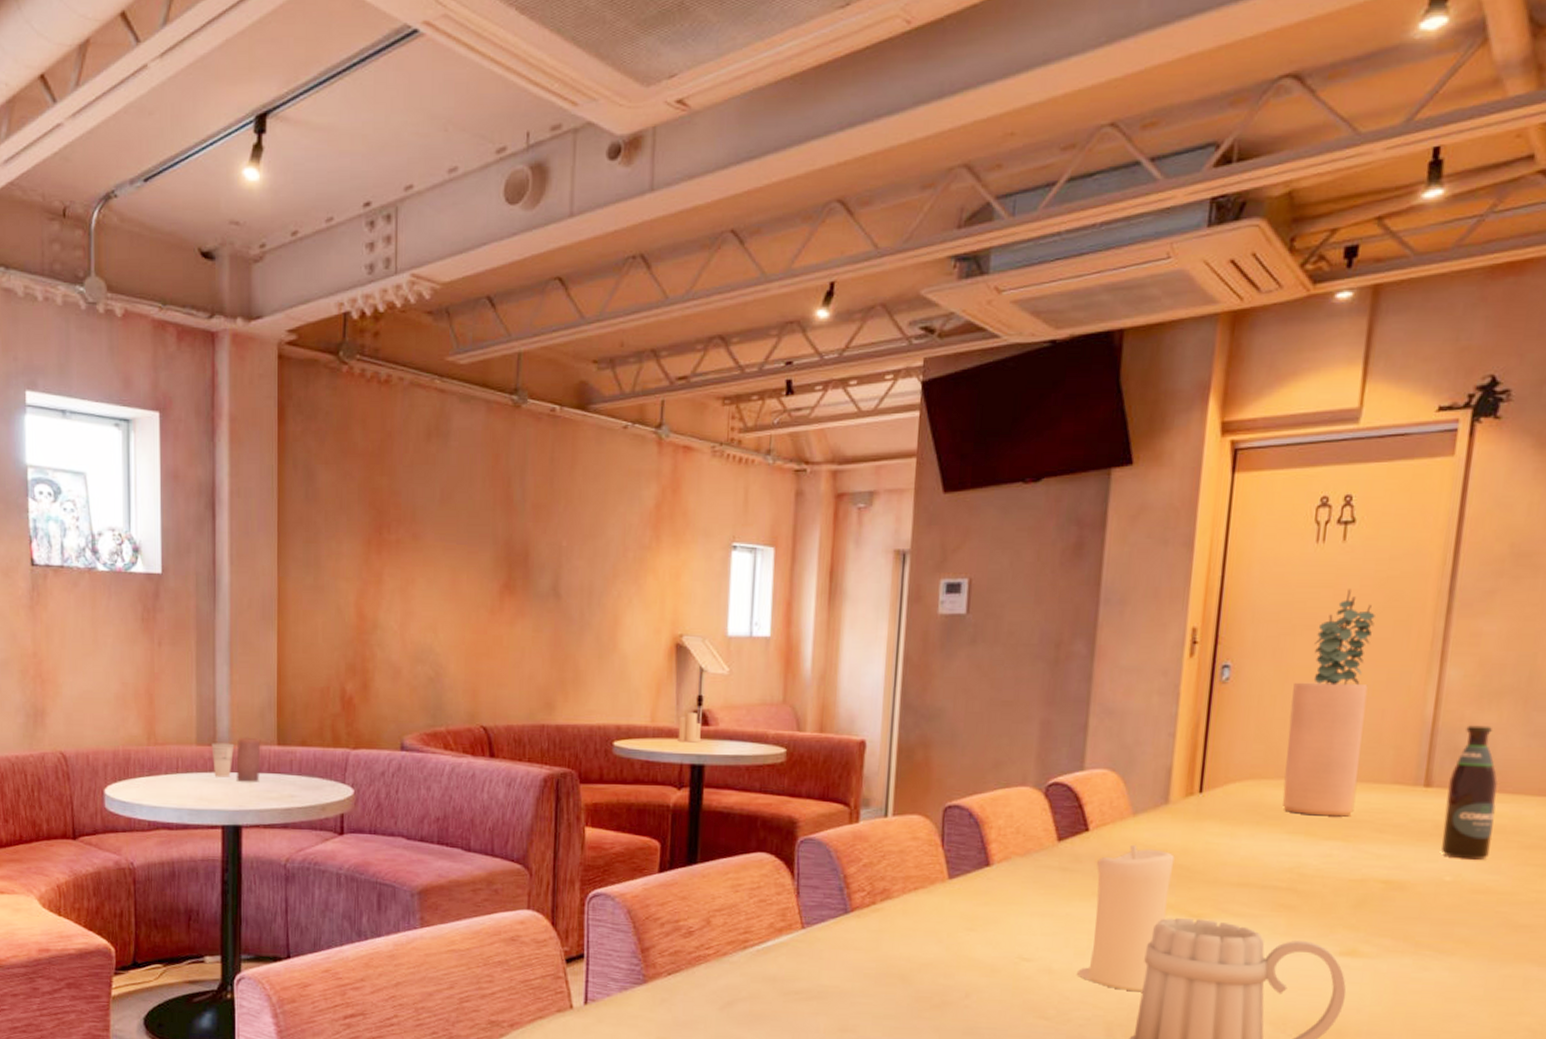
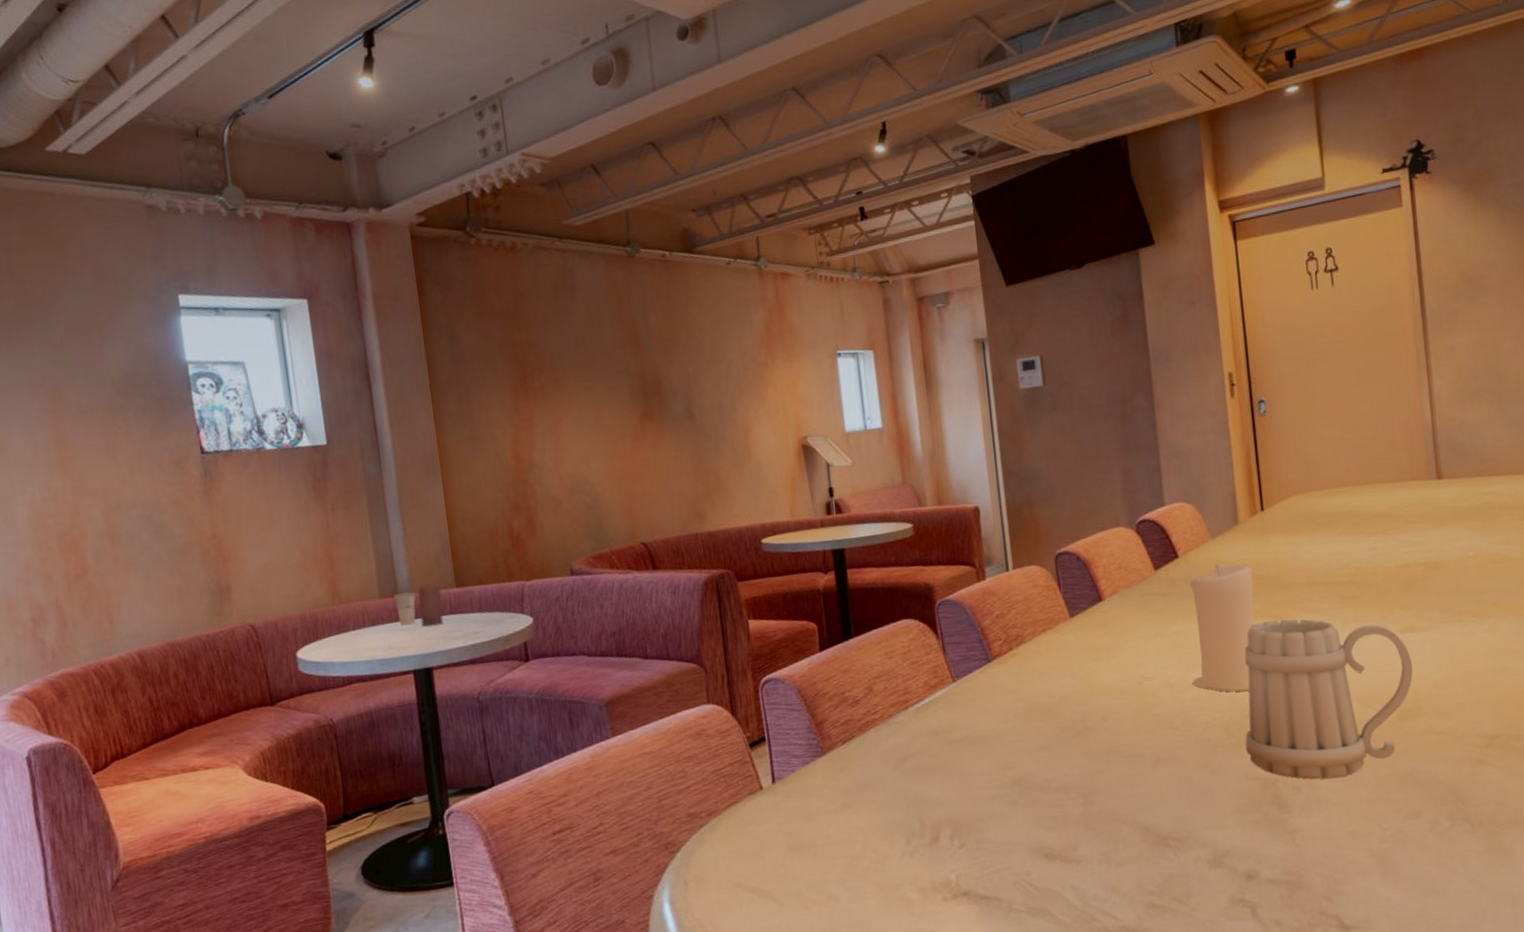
candle: present [678,711,702,743] -> none [815,502,838,531]
vase: present [1282,589,1375,817] -> none [1318,324,1387,517]
bottle: present [1441,725,1498,860] -> none [1455,421,1499,535]

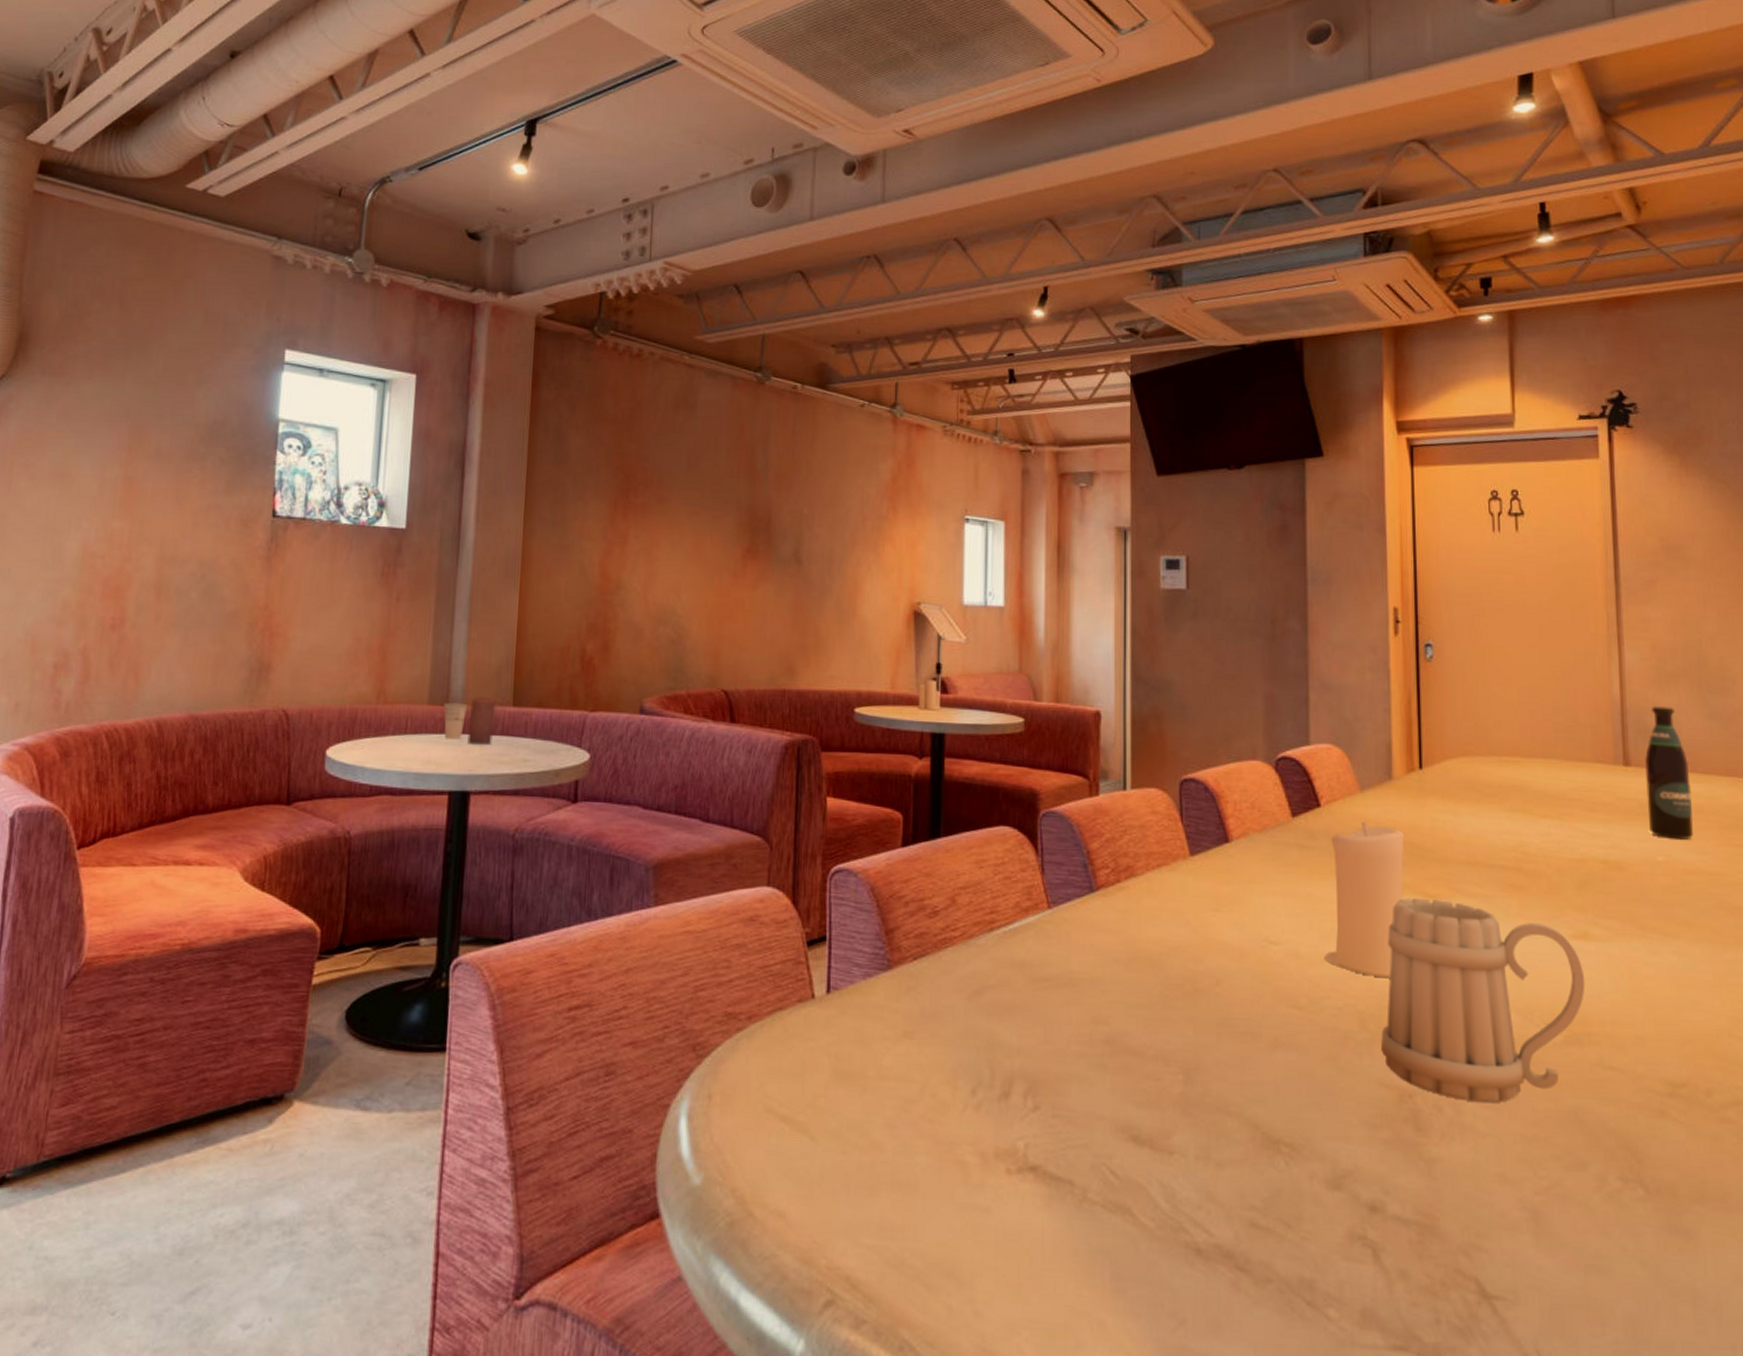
candle: none [815,502,838,531] -> present [918,678,941,711]
bottle: none [1455,421,1499,535] -> present [1645,706,1694,840]

